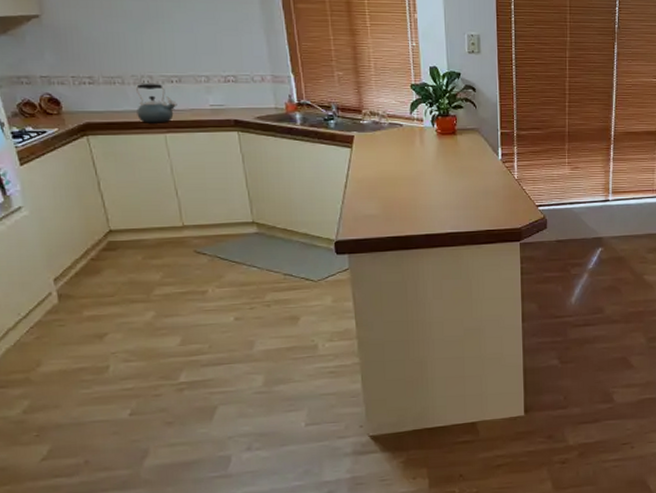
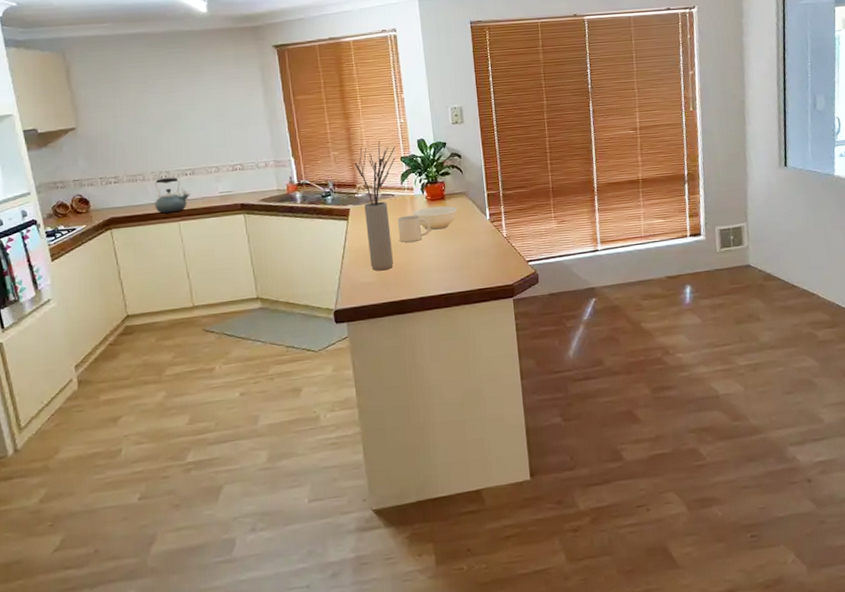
vase: none [360,63,406,204] -> present [354,140,396,271]
mug: none [404,148,439,176] -> present [397,215,431,242]
bowl: none [421,142,469,166] -> present [412,206,458,230]

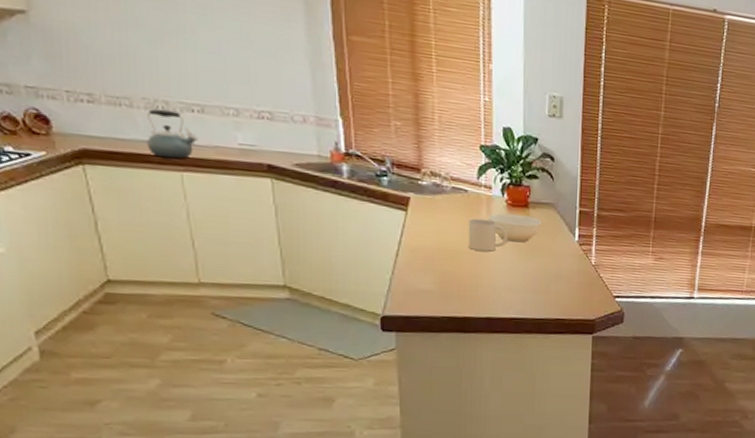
vase: present [354,140,396,271] -> none [421,118,474,280]

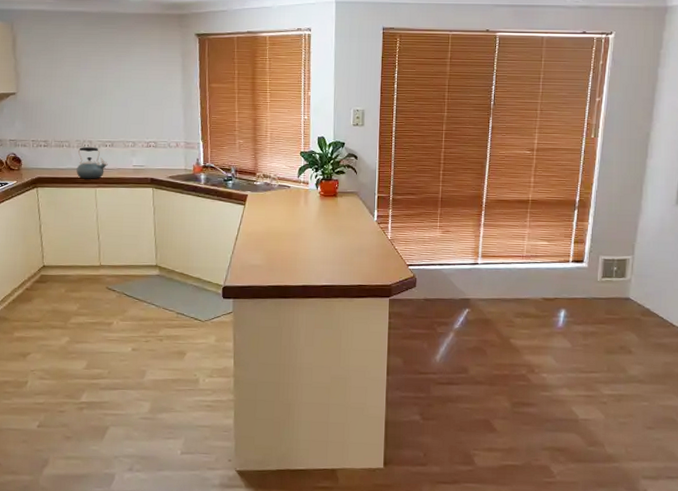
mug: present [467,218,507,252] -> none [289,207,320,233]
bowl: present [487,213,542,243] -> none [305,202,348,224]

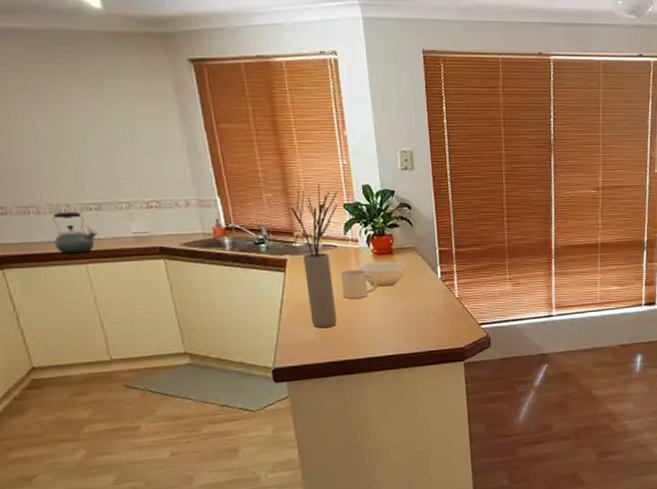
vase: none [257,133,296,256] -> present [291,183,338,329]
mug: none [289,207,320,233] -> present [340,269,377,299]
bowl: none [305,202,348,224] -> present [357,261,407,287]

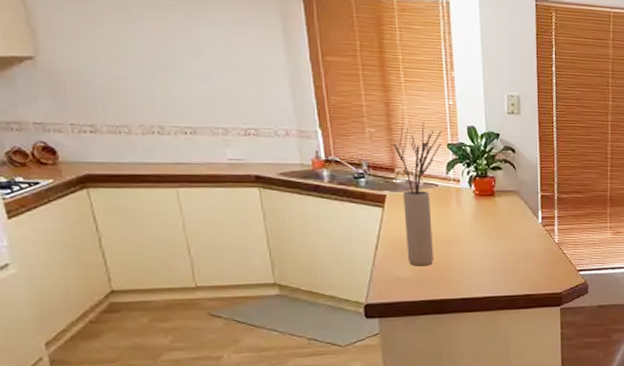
kettle: present [53,212,98,254] -> none [145,134,191,177]
mug: present [340,269,377,299] -> none [440,209,477,238]
bowl: present [357,261,407,287] -> none [457,203,508,228]

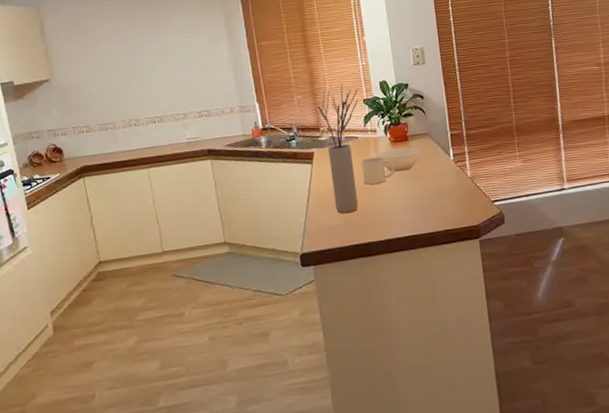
mug: none [440,209,477,238] -> present [361,157,395,185]
bowl: none [457,203,508,228] -> present [376,147,421,172]

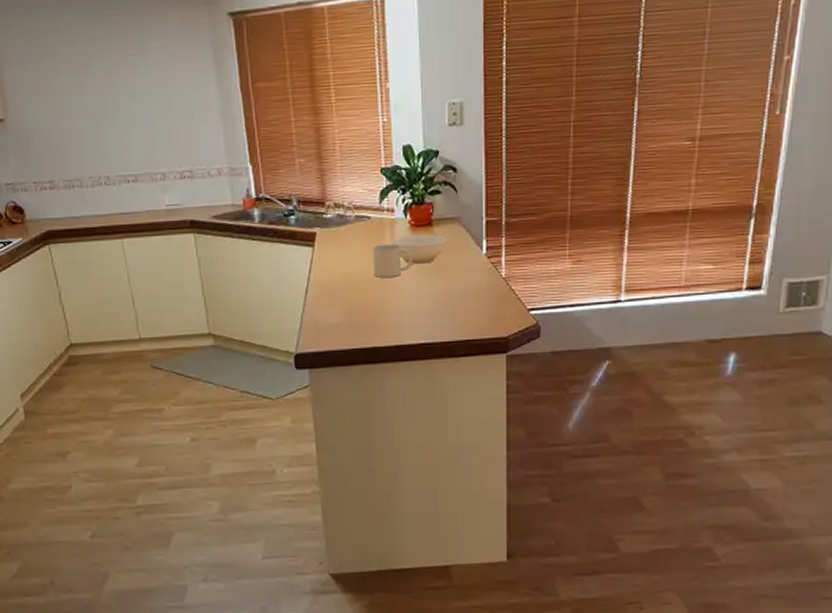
vase: present [317,83,359,214] -> none [324,145,375,311]

